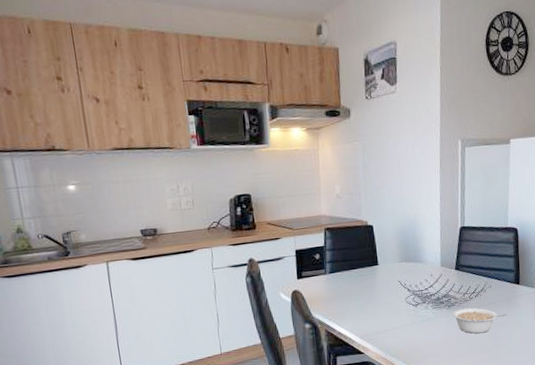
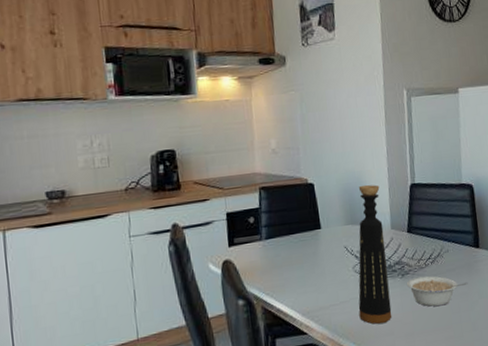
bottle: none [409,227,438,347] -> present [358,184,392,324]

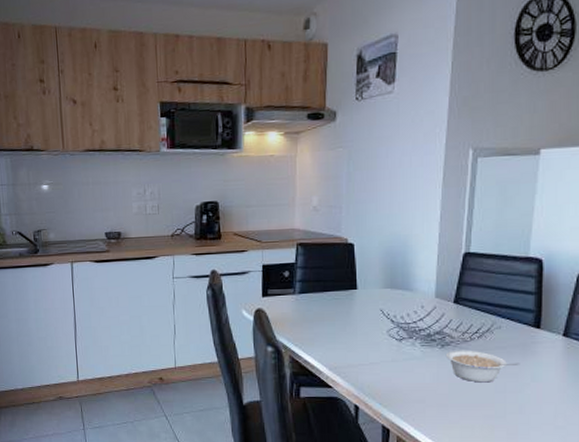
bottle: present [358,184,392,324] -> none [389,249,427,391]

